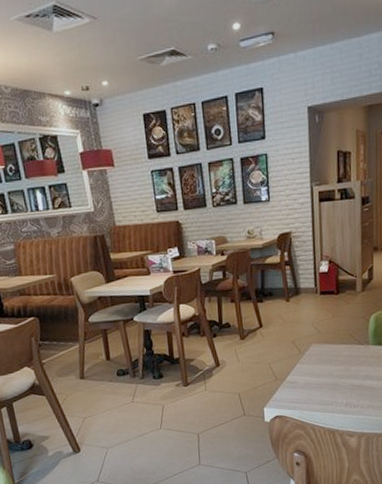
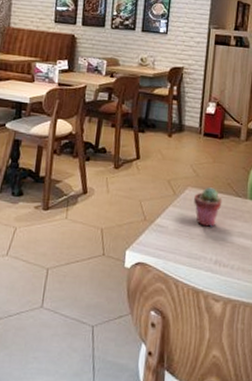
potted succulent: none [319,340,346,376] -> present [194,187,223,227]

